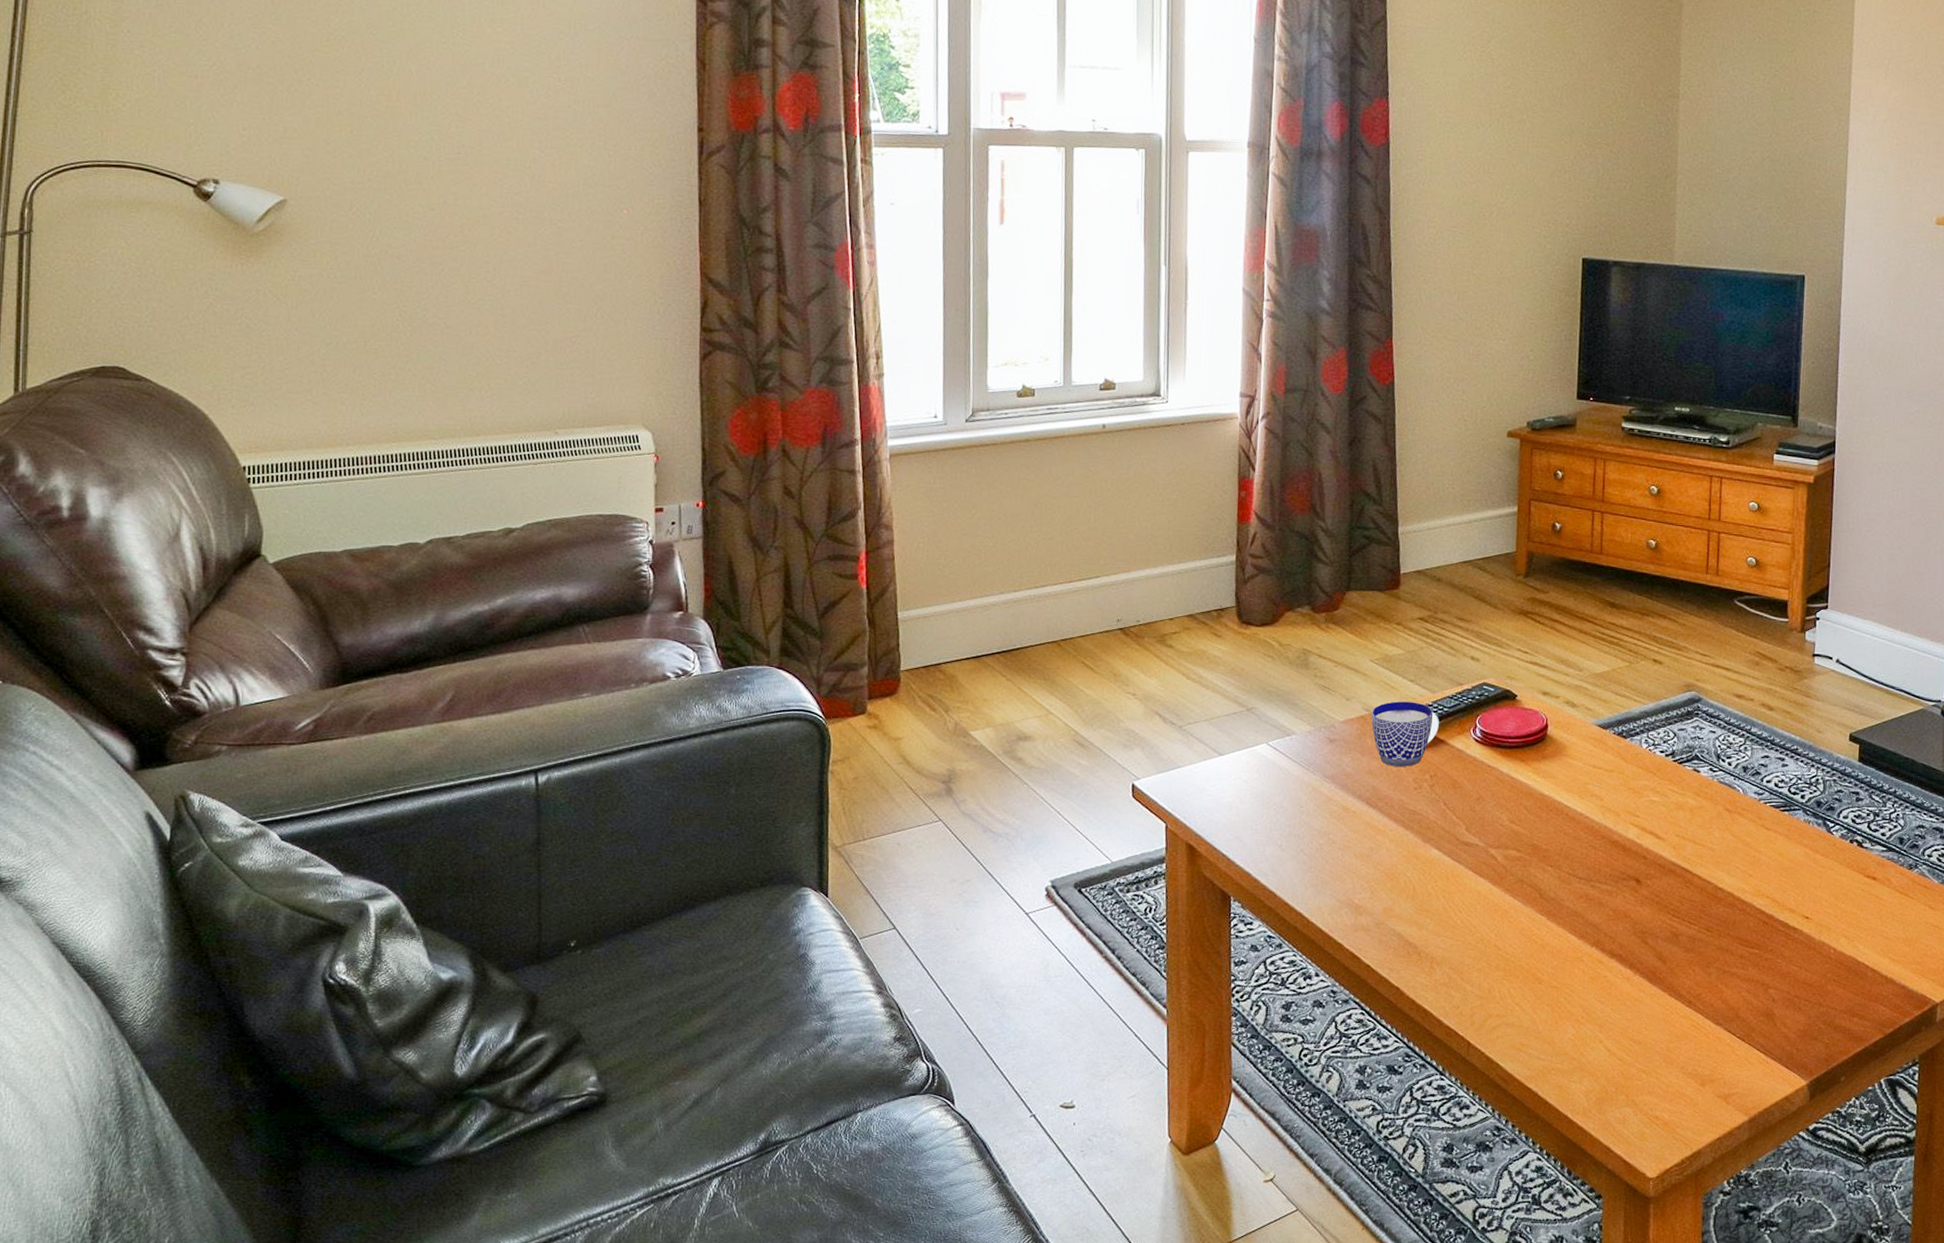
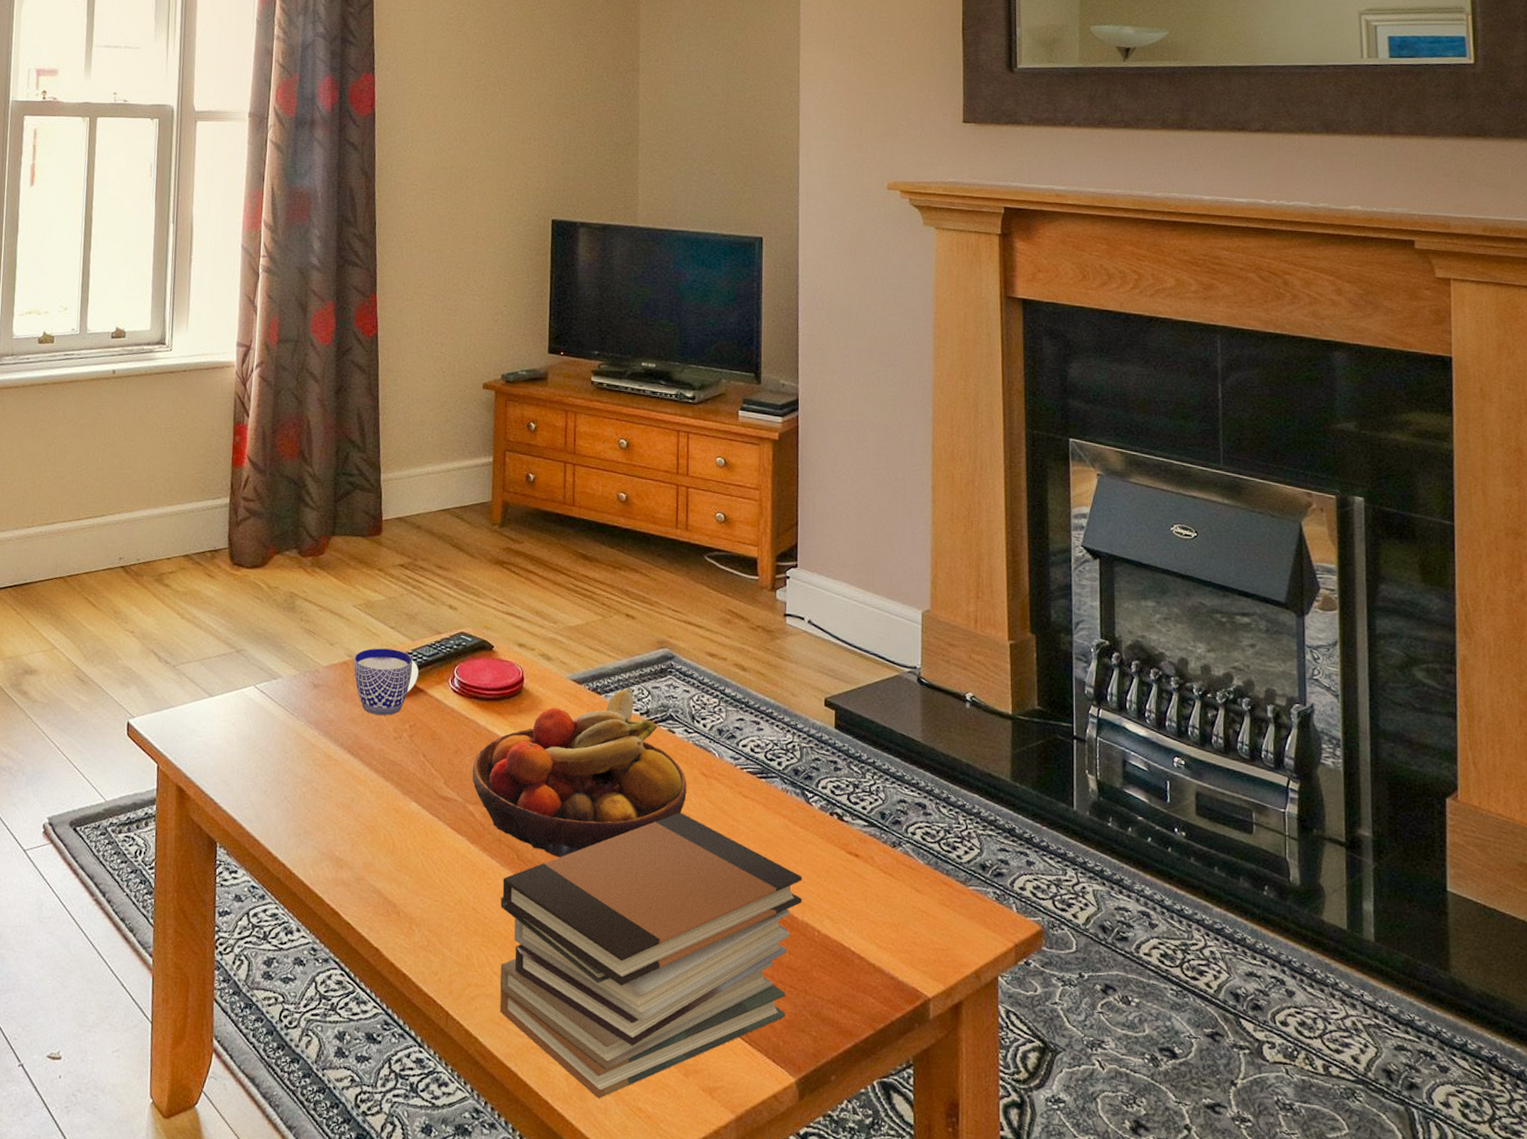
fruit bowl: none [1494,731,1711,895] -> present [472,688,687,858]
book stack: none [1521,846,1821,1111] -> present [499,812,802,1099]

